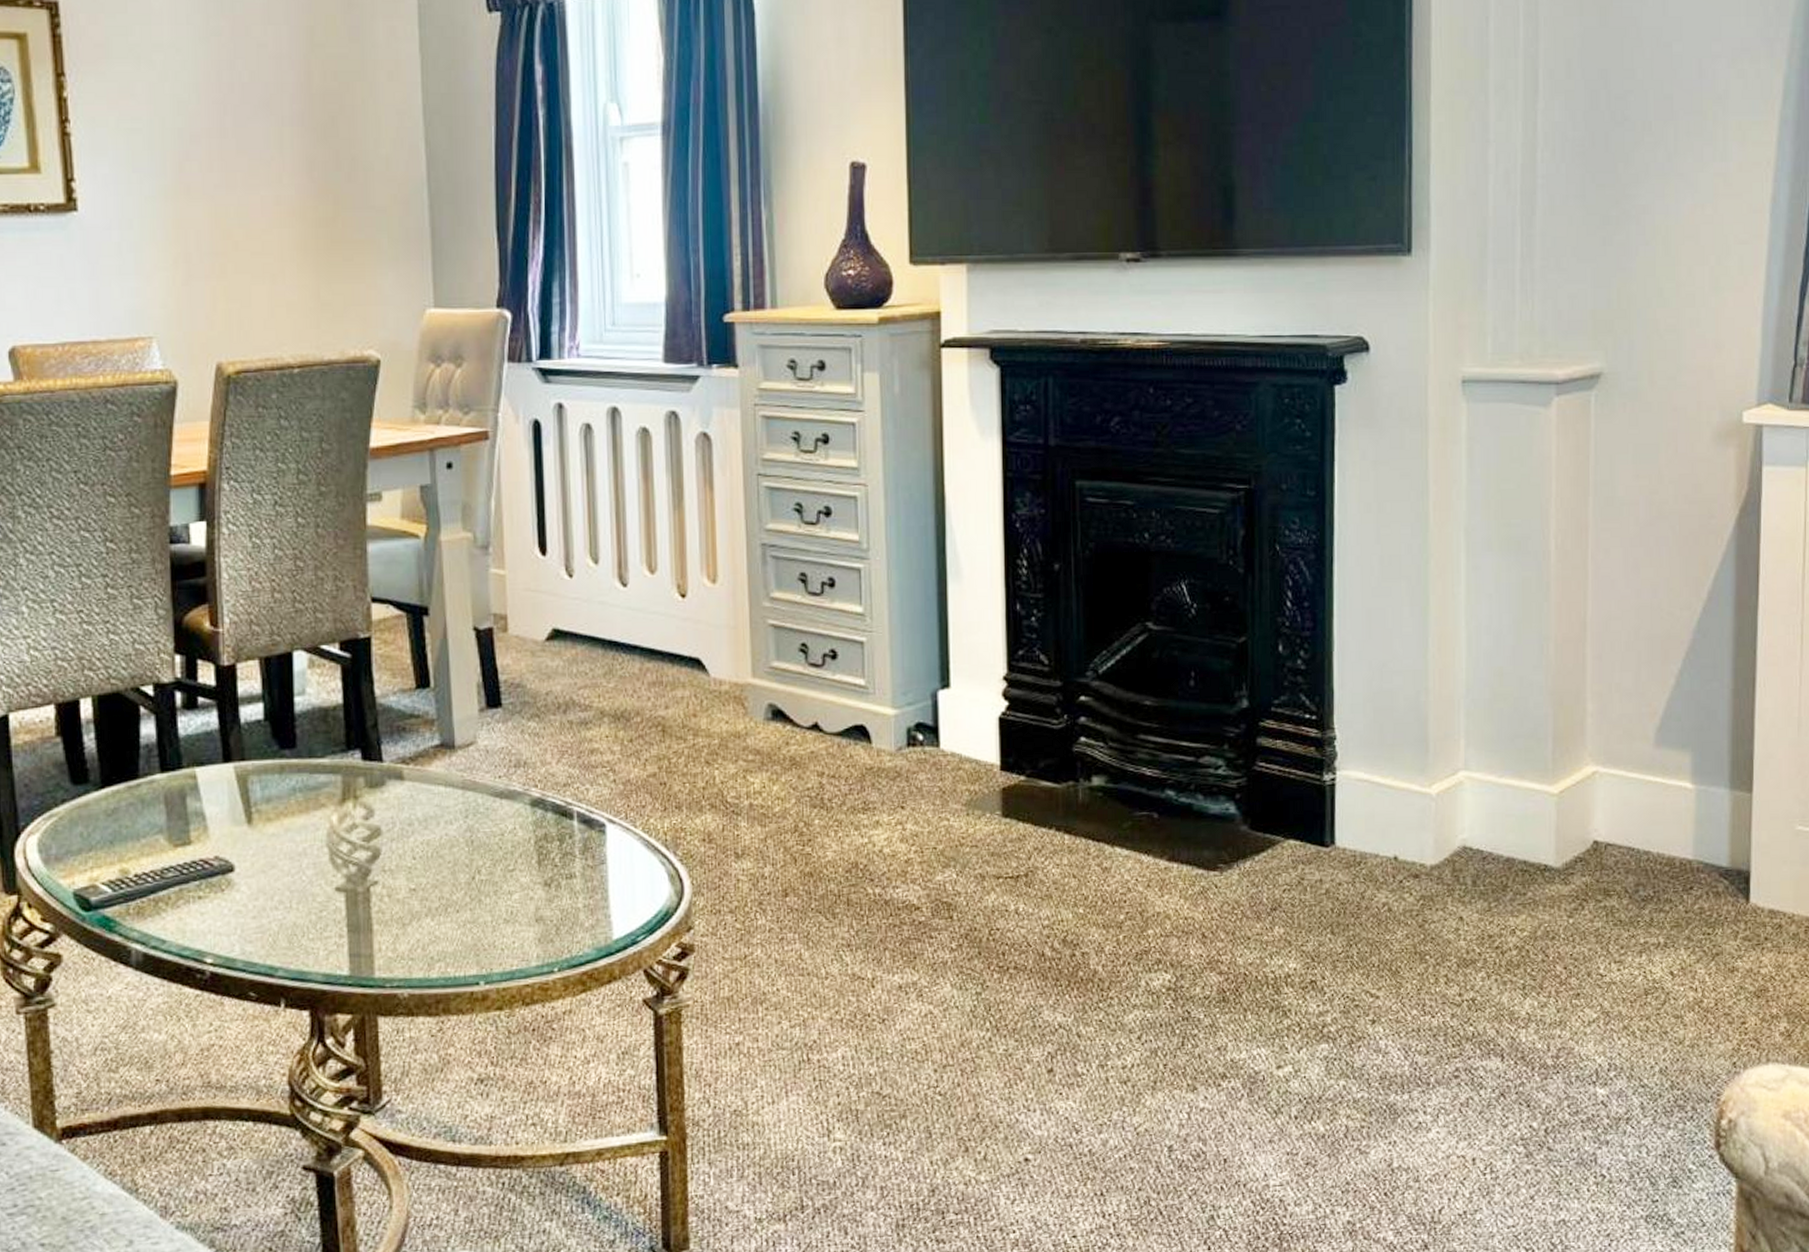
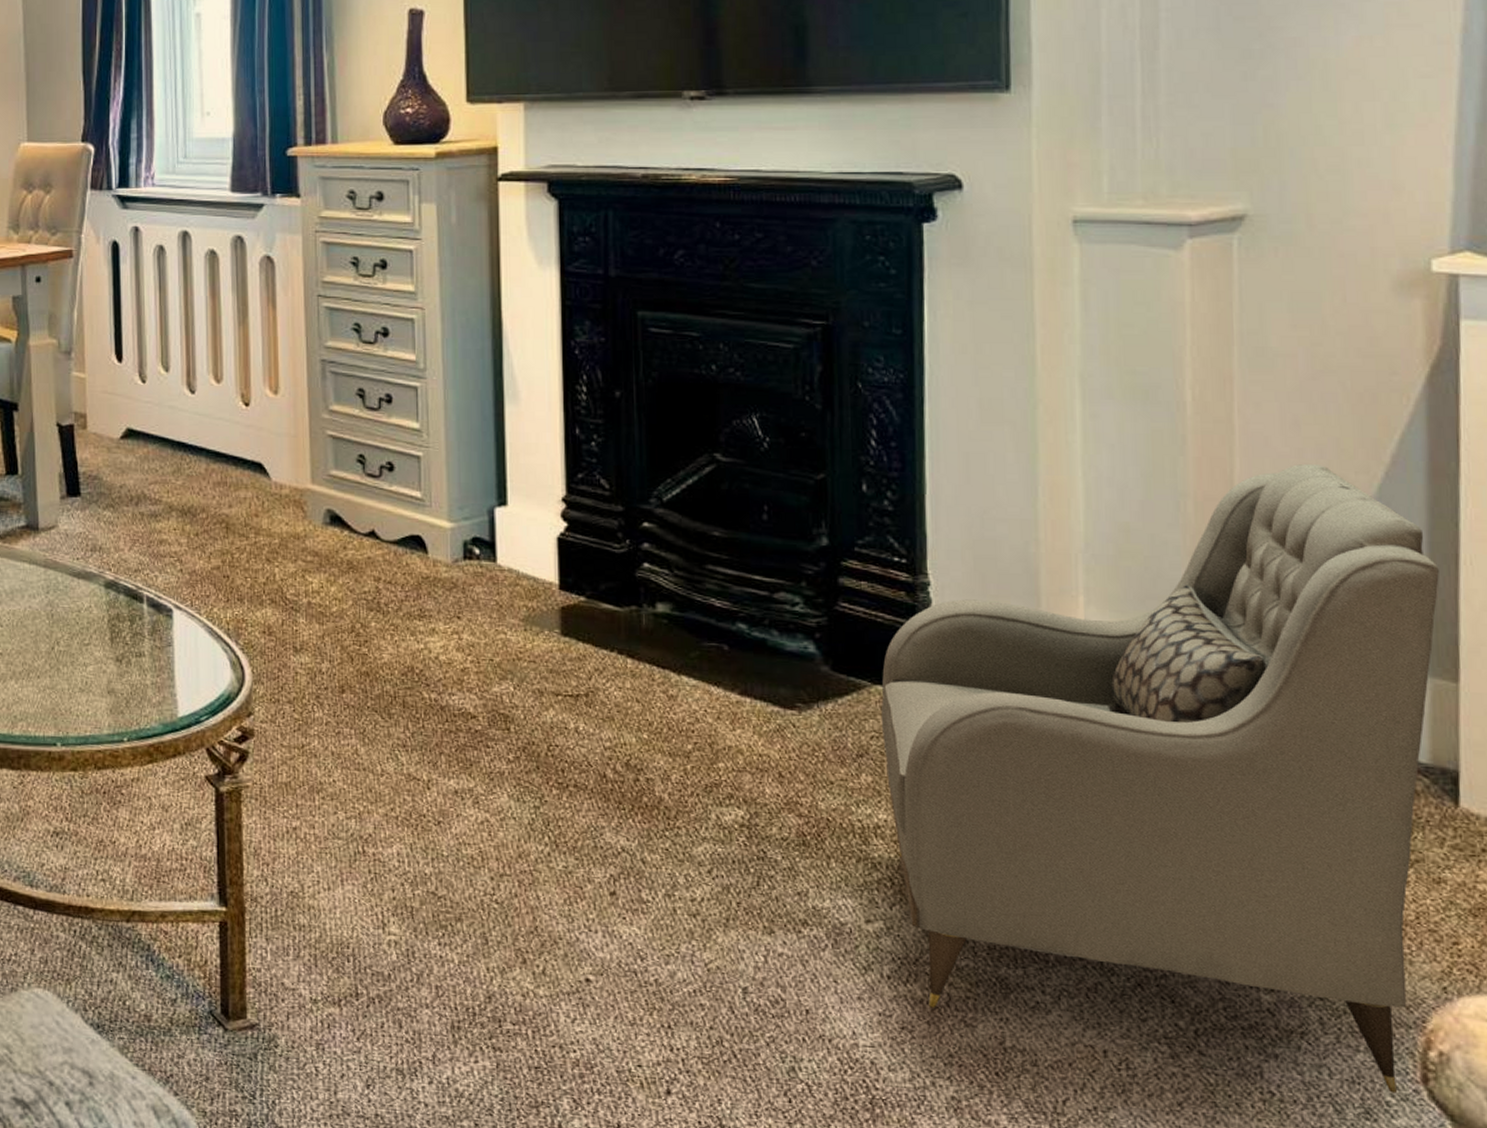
armchair: none [1293,603,1741,1161] -> present [881,463,1439,1094]

